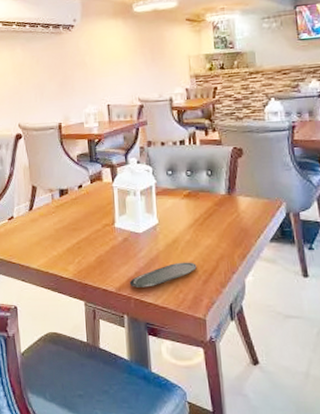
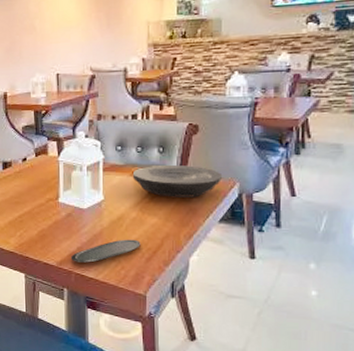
plate: none [184,187,269,219] -> present [132,164,222,198]

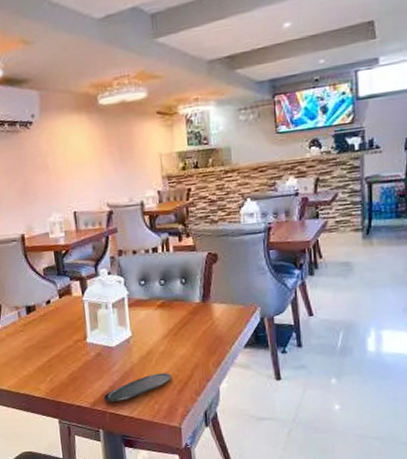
plate: present [132,164,222,198] -> none [157,294,243,328]

